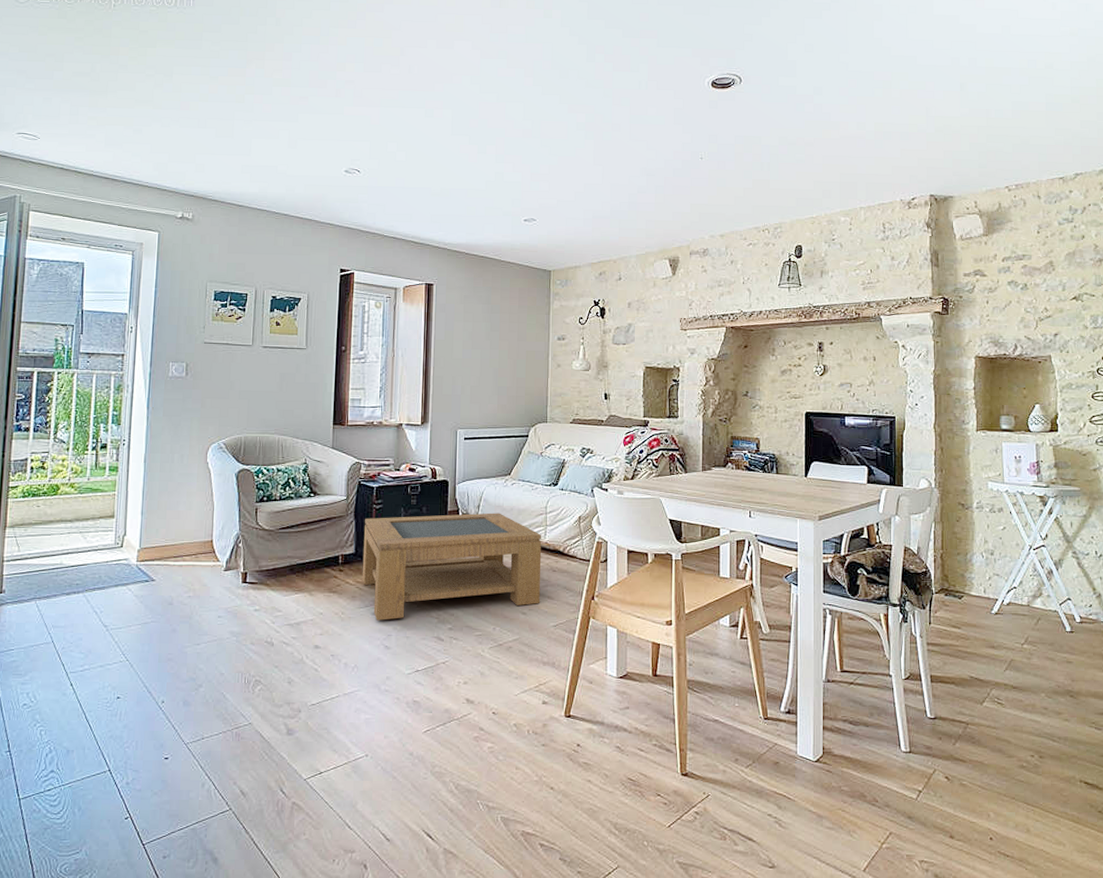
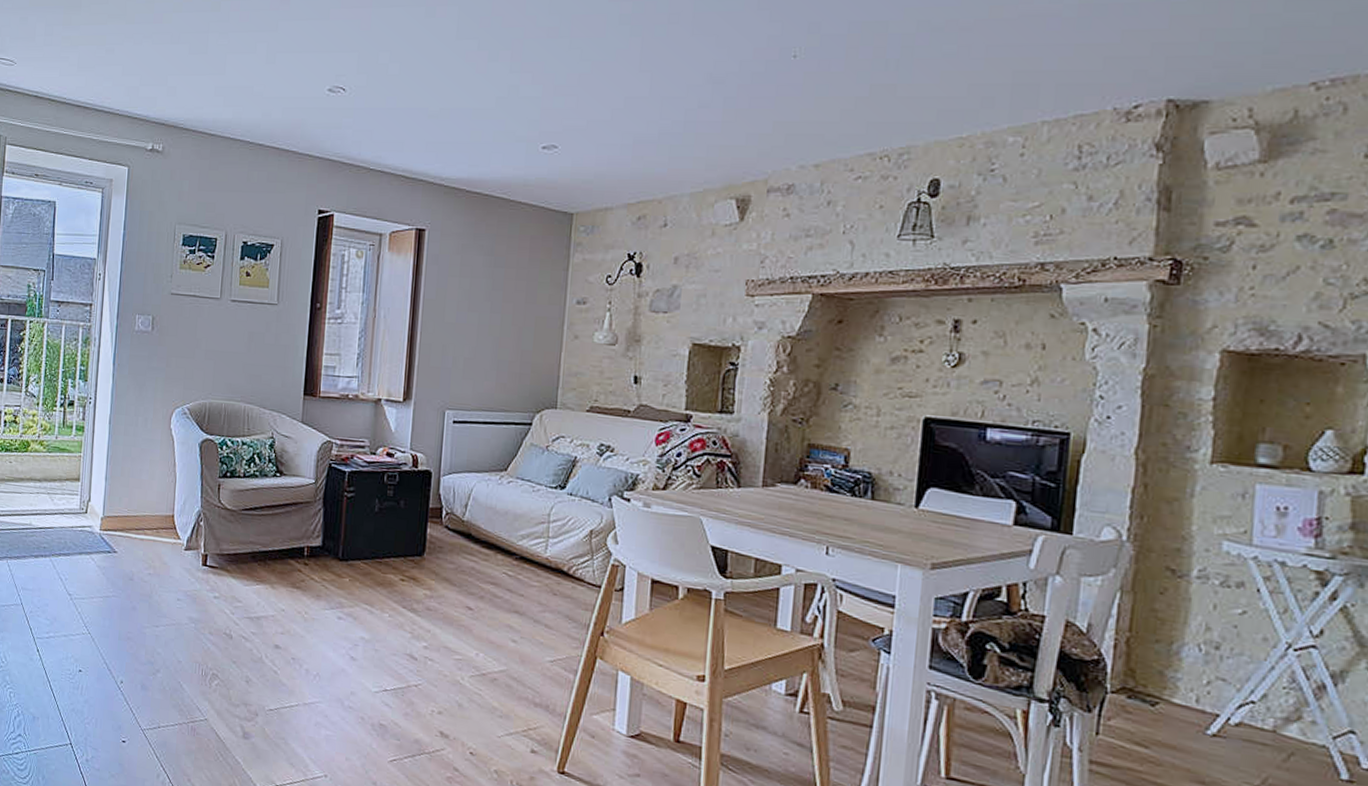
coffee table: present [362,512,542,621] -> none [328,506,542,632]

